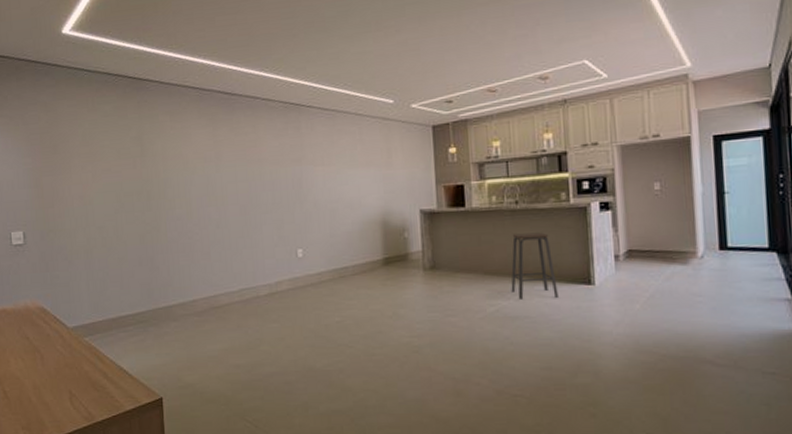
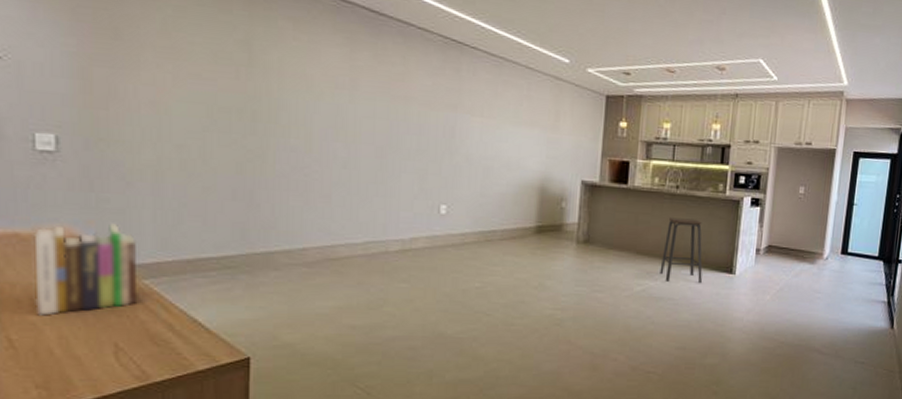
books: none [14,294,82,372] -> present [34,223,138,316]

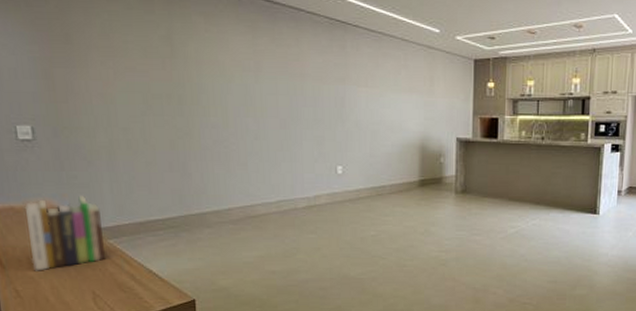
bar stool: present [659,217,703,283] -> none [530,166,569,223]

